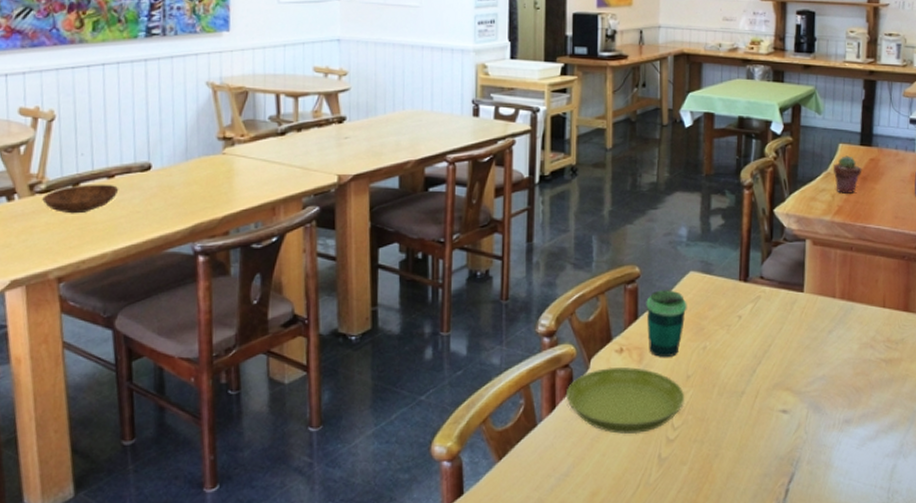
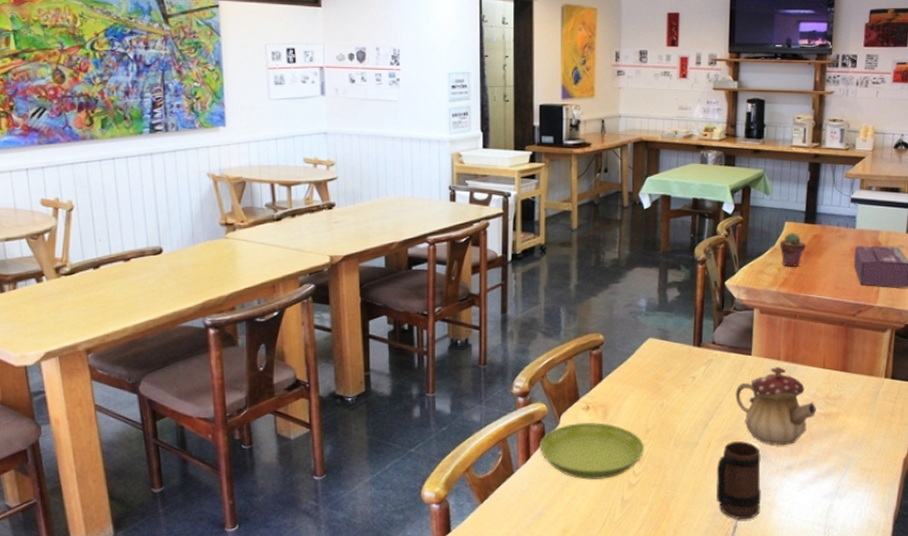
bowl: present [42,184,119,214] -> none [68,266,135,293]
cup: present [646,290,687,357] -> none [609,355,647,413]
mug: none [765,390,816,482] -> present [715,441,761,520]
teapot: none [786,306,876,396] -> present [735,367,816,446]

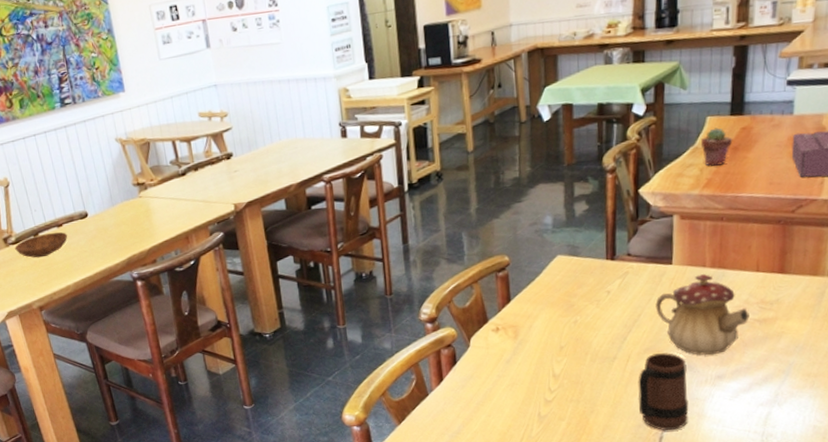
bowl: none [68,266,135,293] -> present [15,232,68,258]
saucer: present [540,423,644,480] -> none [451,343,559,398]

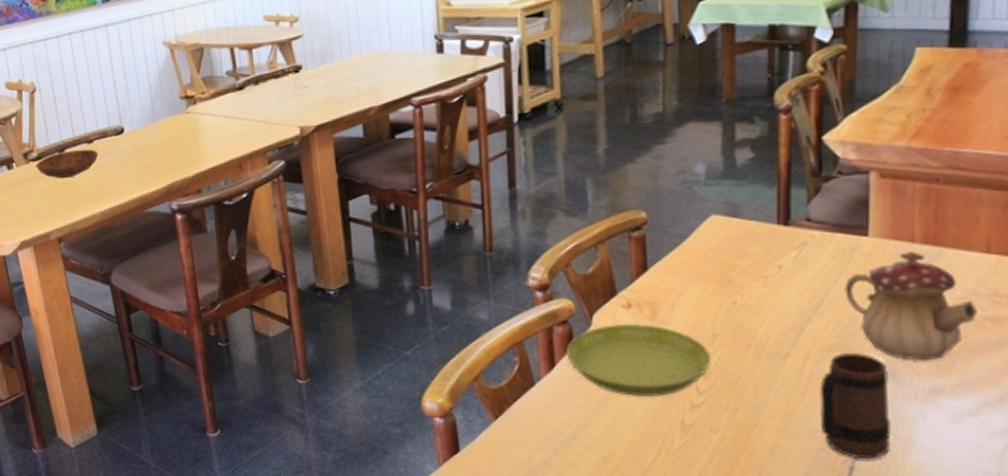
saucer: none [451,343,559,398] -> present [567,324,711,398]
potted succulent: present [700,127,733,166] -> none [907,62,953,111]

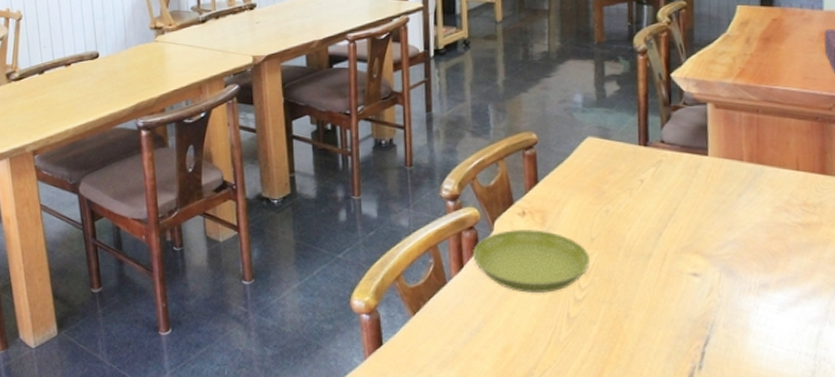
bowl: present [36,149,99,179] -> none [17,71,75,97]
mug: present [819,353,891,460] -> none [675,254,733,346]
teapot: present [844,252,977,361] -> none [692,169,792,260]

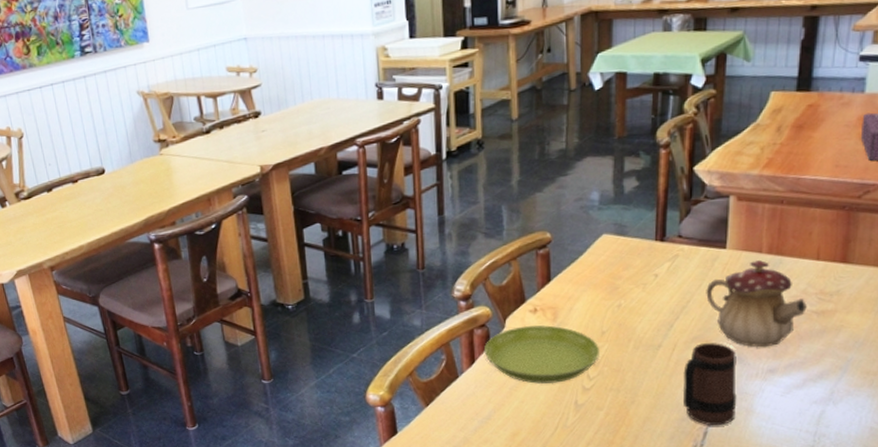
mug: none [675,254,733,346] -> present [682,343,737,426]
teapot: none [692,169,792,260] -> present [706,260,807,348]

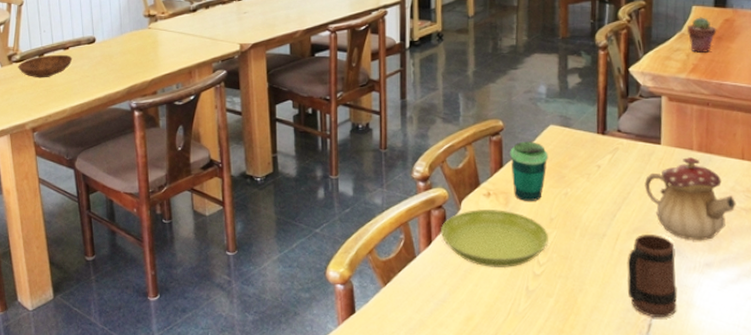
bowl: none [27,188,83,215] -> present [18,54,73,78]
cup: none [558,253,601,315] -> present [510,141,549,201]
potted succulent: none [762,104,798,145] -> present [687,17,717,53]

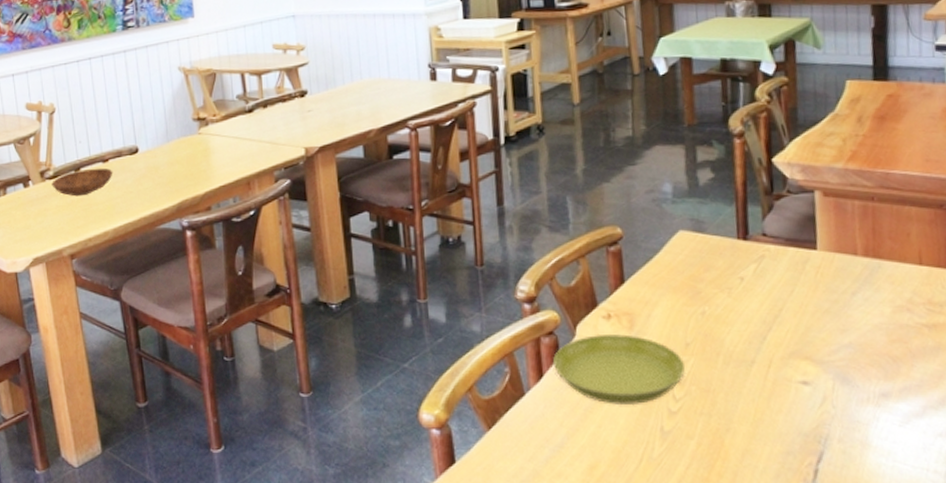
cup: present [510,141,549,201] -> none [632,251,680,323]
mug: present [626,234,678,318] -> none [783,359,849,462]
teapot: present [644,157,736,241] -> none [799,264,916,367]
potted succulent: present [687,17,717,53] -> none [841,93,879,137]

